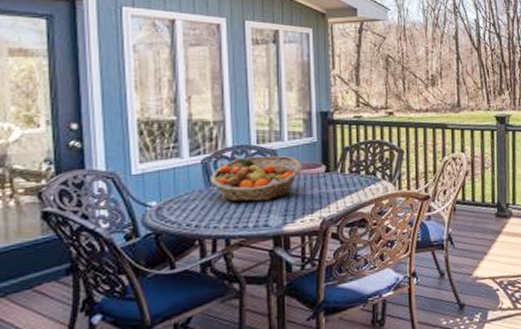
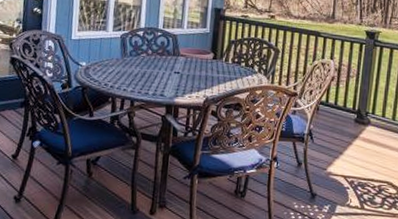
fruit basket: present [209,155,302,202] -> none [125,37,195,75]

